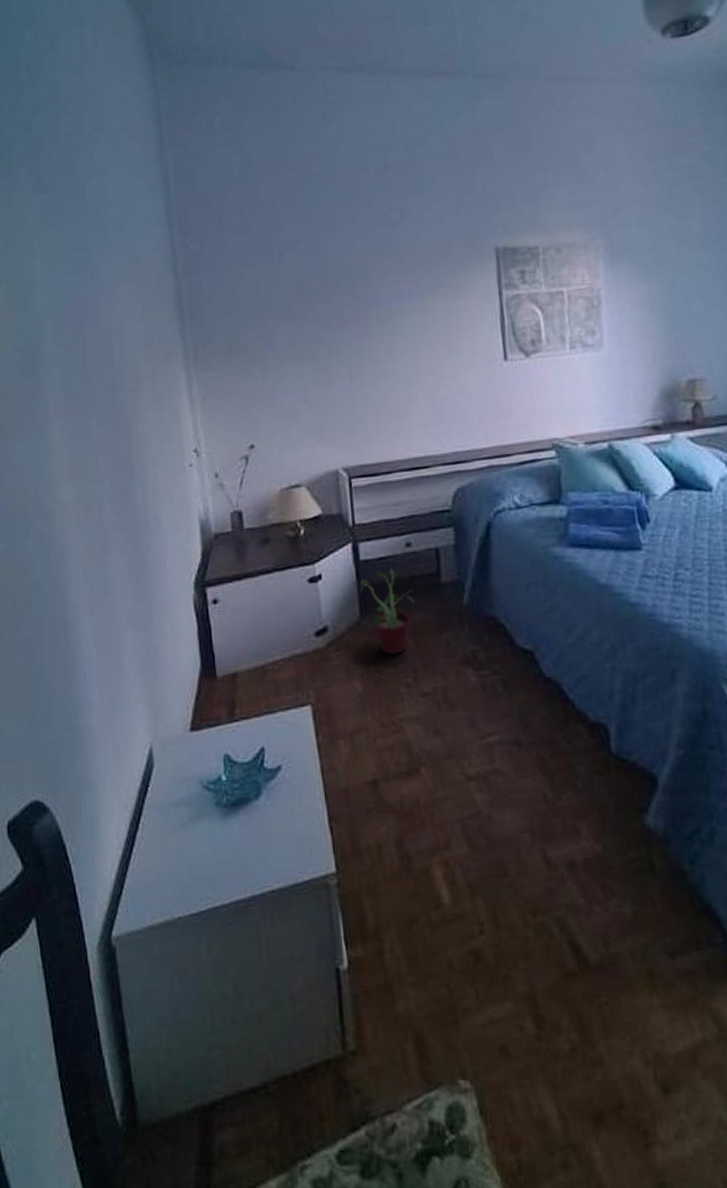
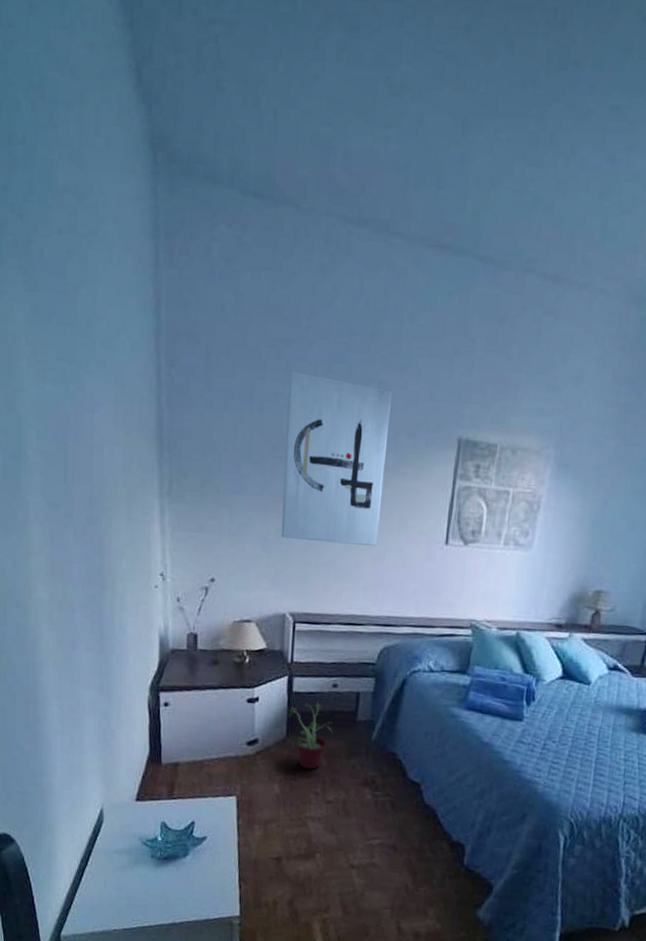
wall art: none [306,213,428,387] -> present [281,371,392,547]

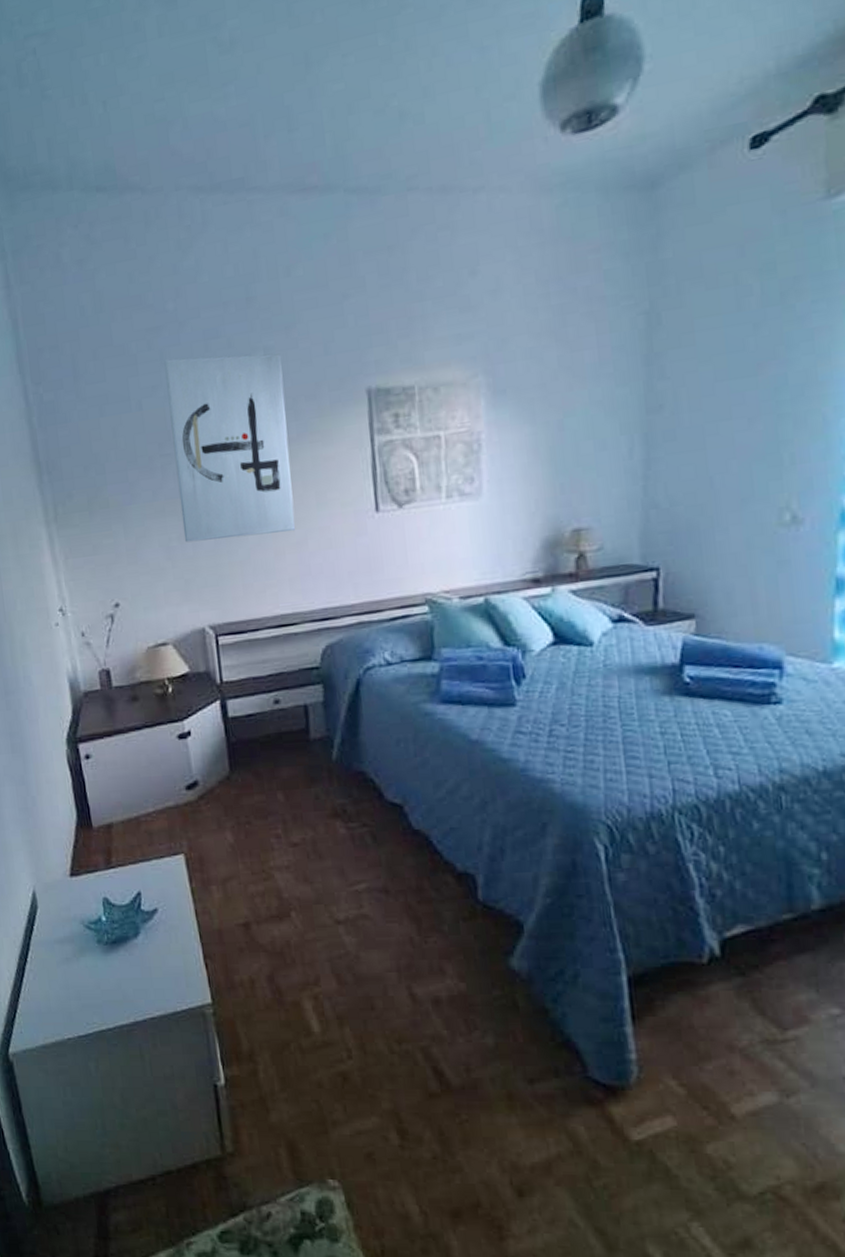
potted plant: present [288,702,333,769] -> none [228,725,285,808]

